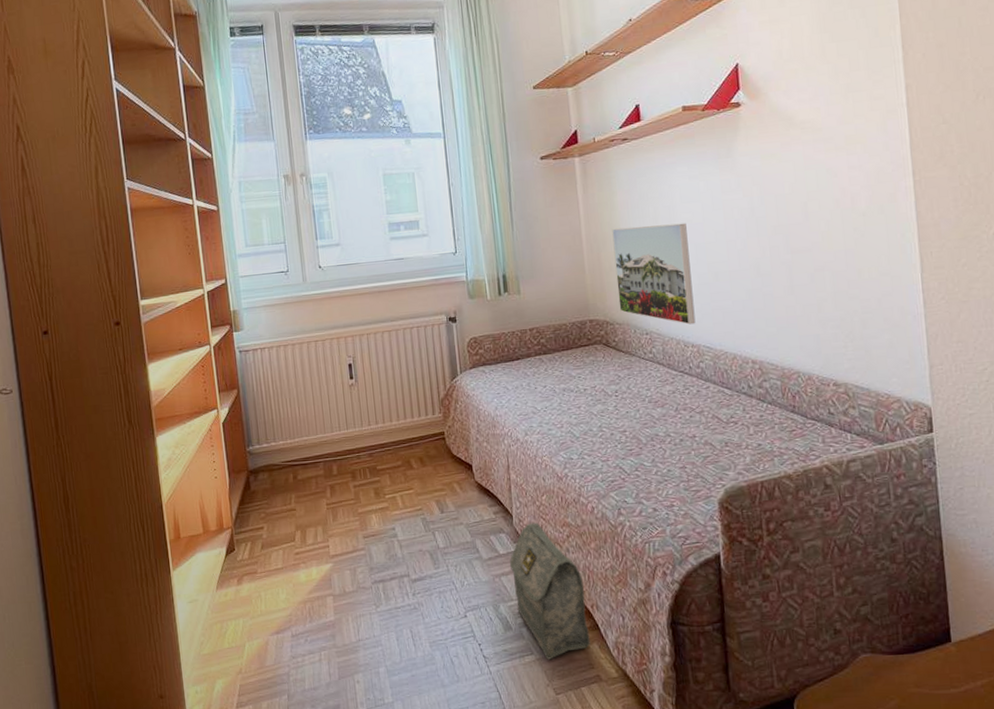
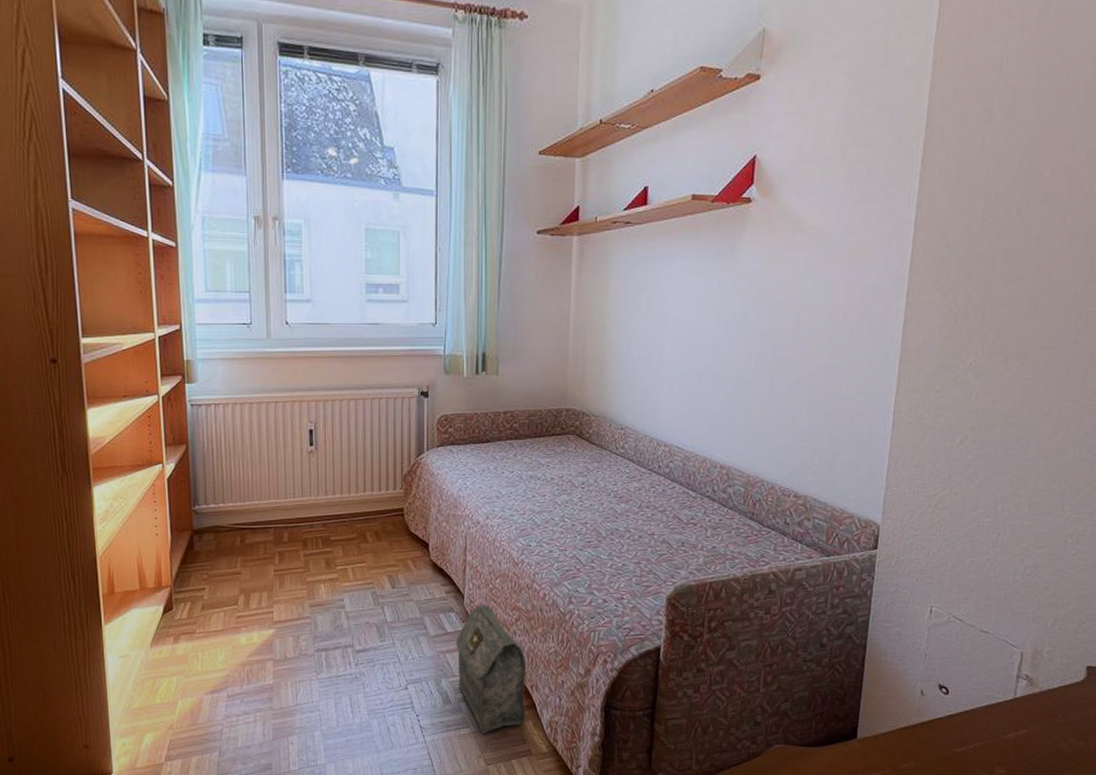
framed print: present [612,223,696,325] -> none [598,317,677,424]

